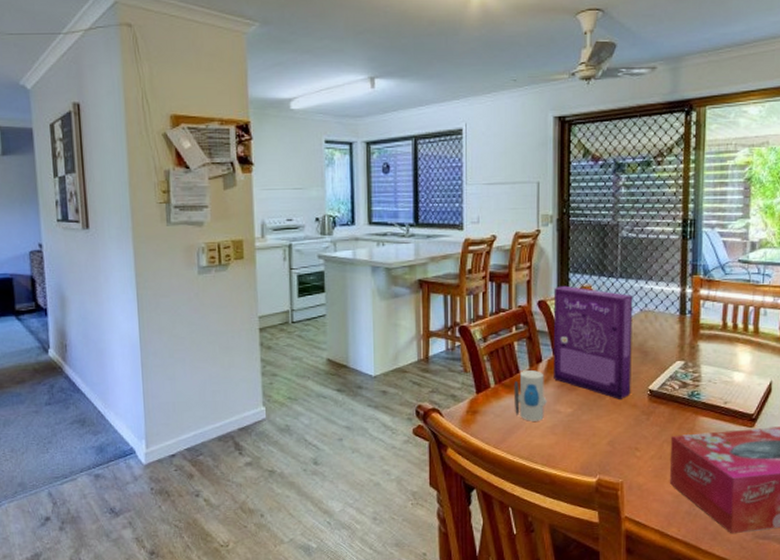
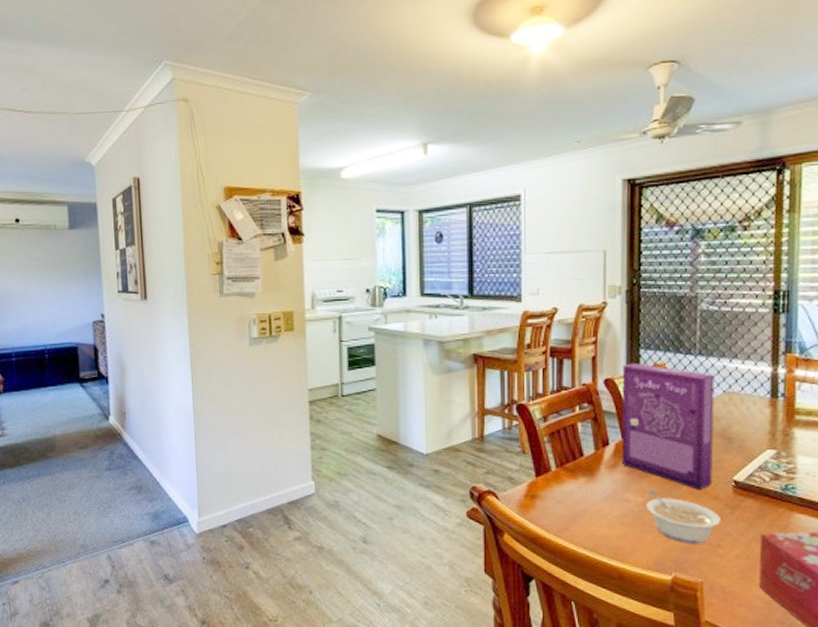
toy: present [513,370,547,421] -> none [577,454,615,510]
legume: none [575,400,638,448] -> present [646,489,721,544]

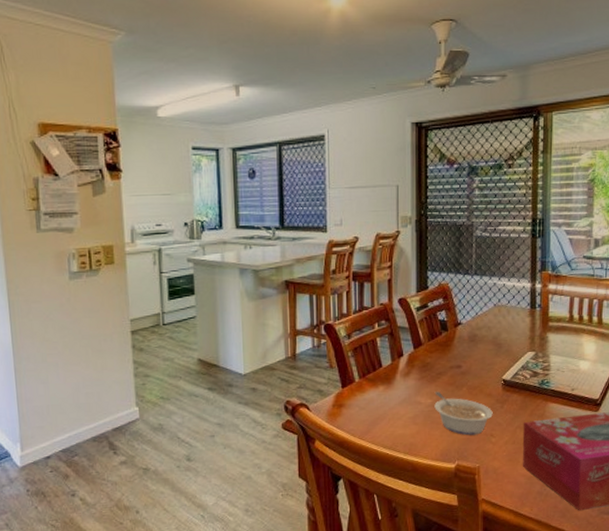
cereal box: present [622,363,715,490] -> none [413,283,487,390]

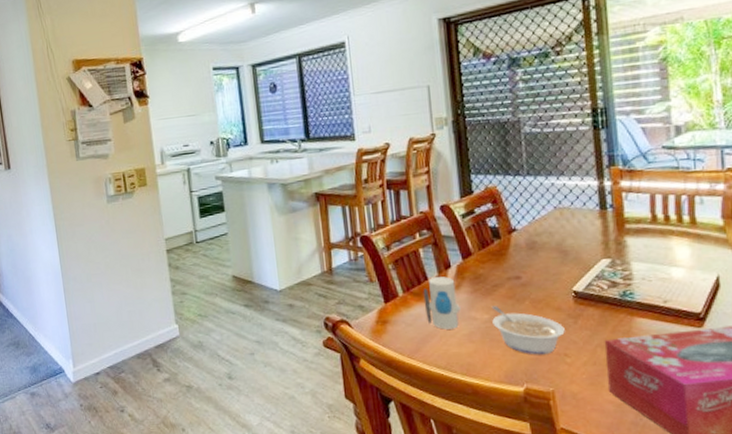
toy: none [377,364,408,413] -> present [423,276,461,330]

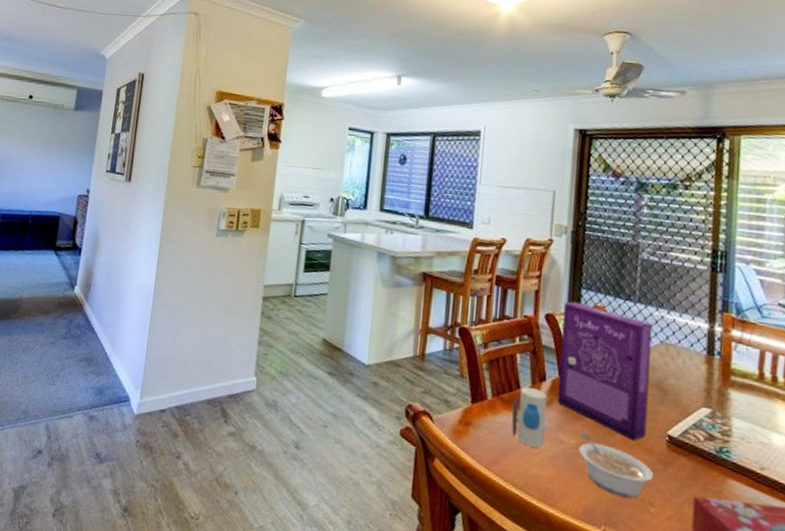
cereal box: none [456,187,553,303] -> present [558,301,653,441]

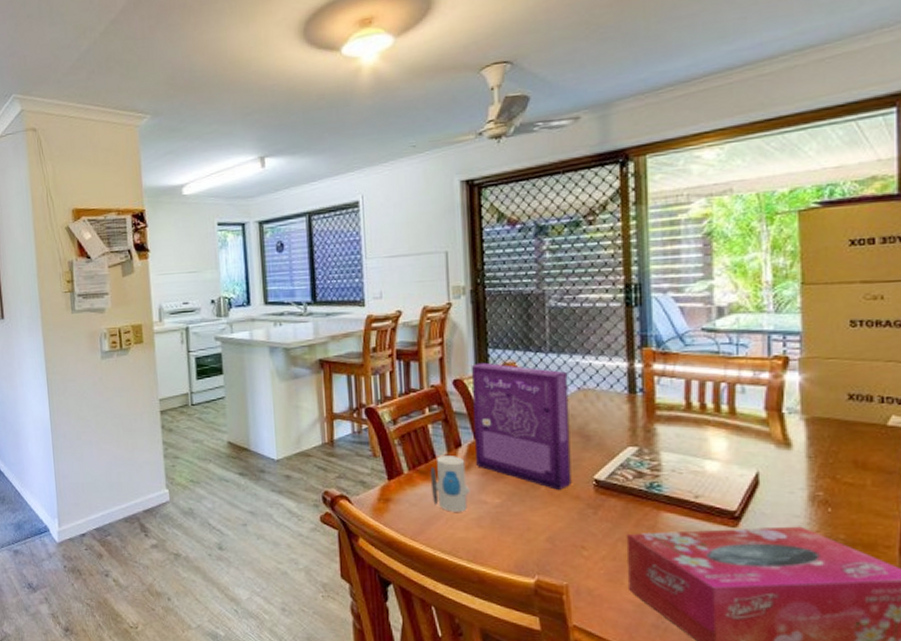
legume: present [579,432,653,499] -> none [504,490,583,546]

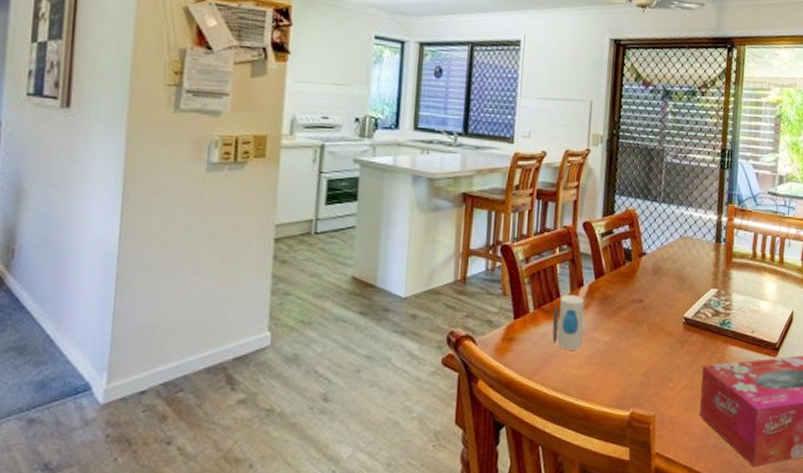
cereal box: present [471,362,572,490] -> none [594,207,674,327]

